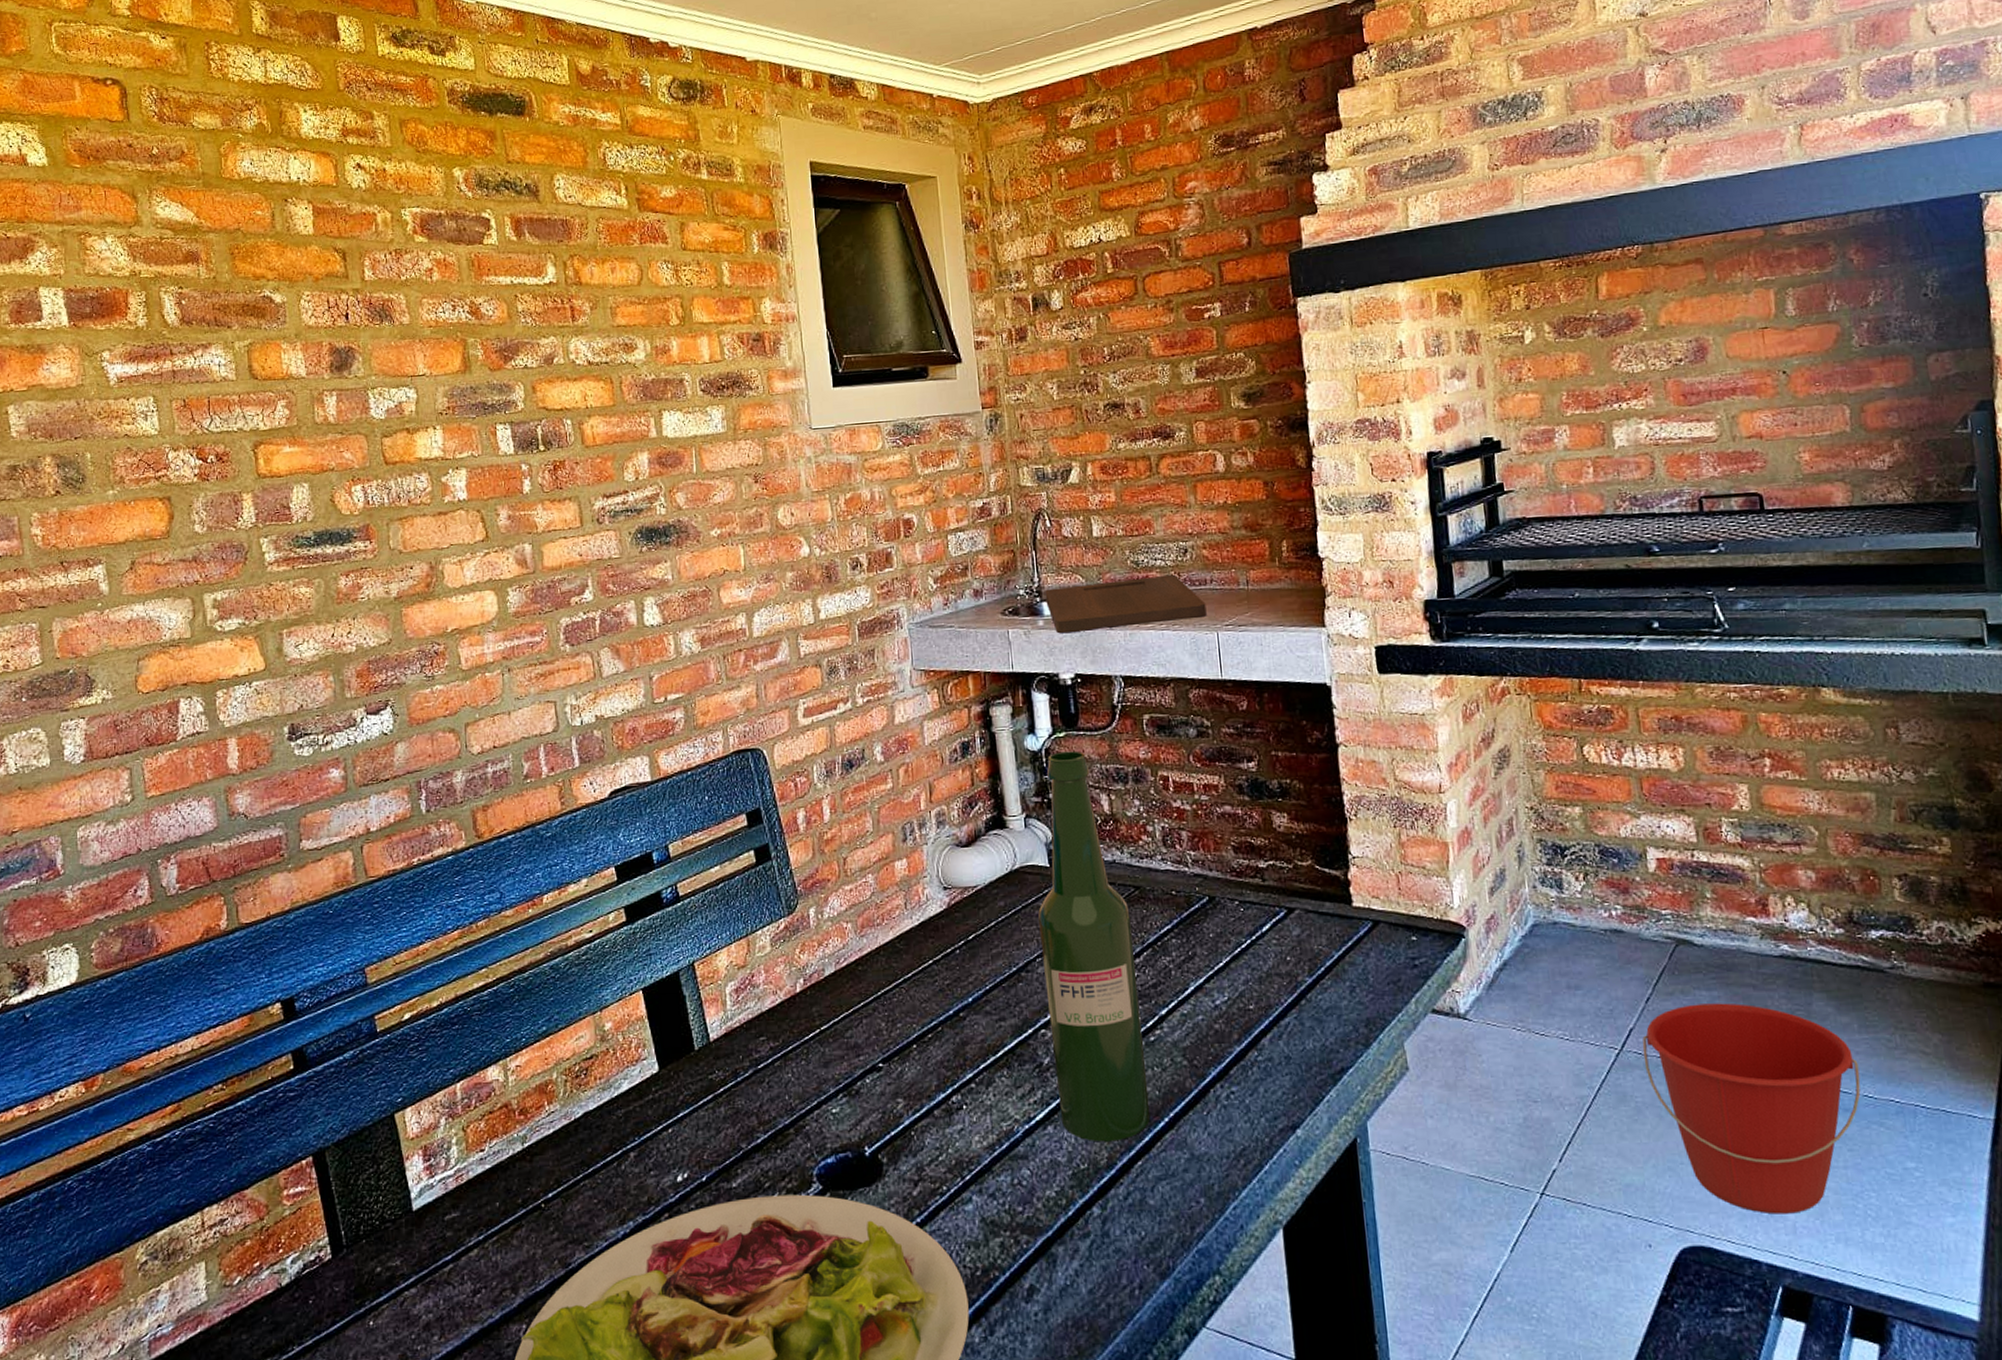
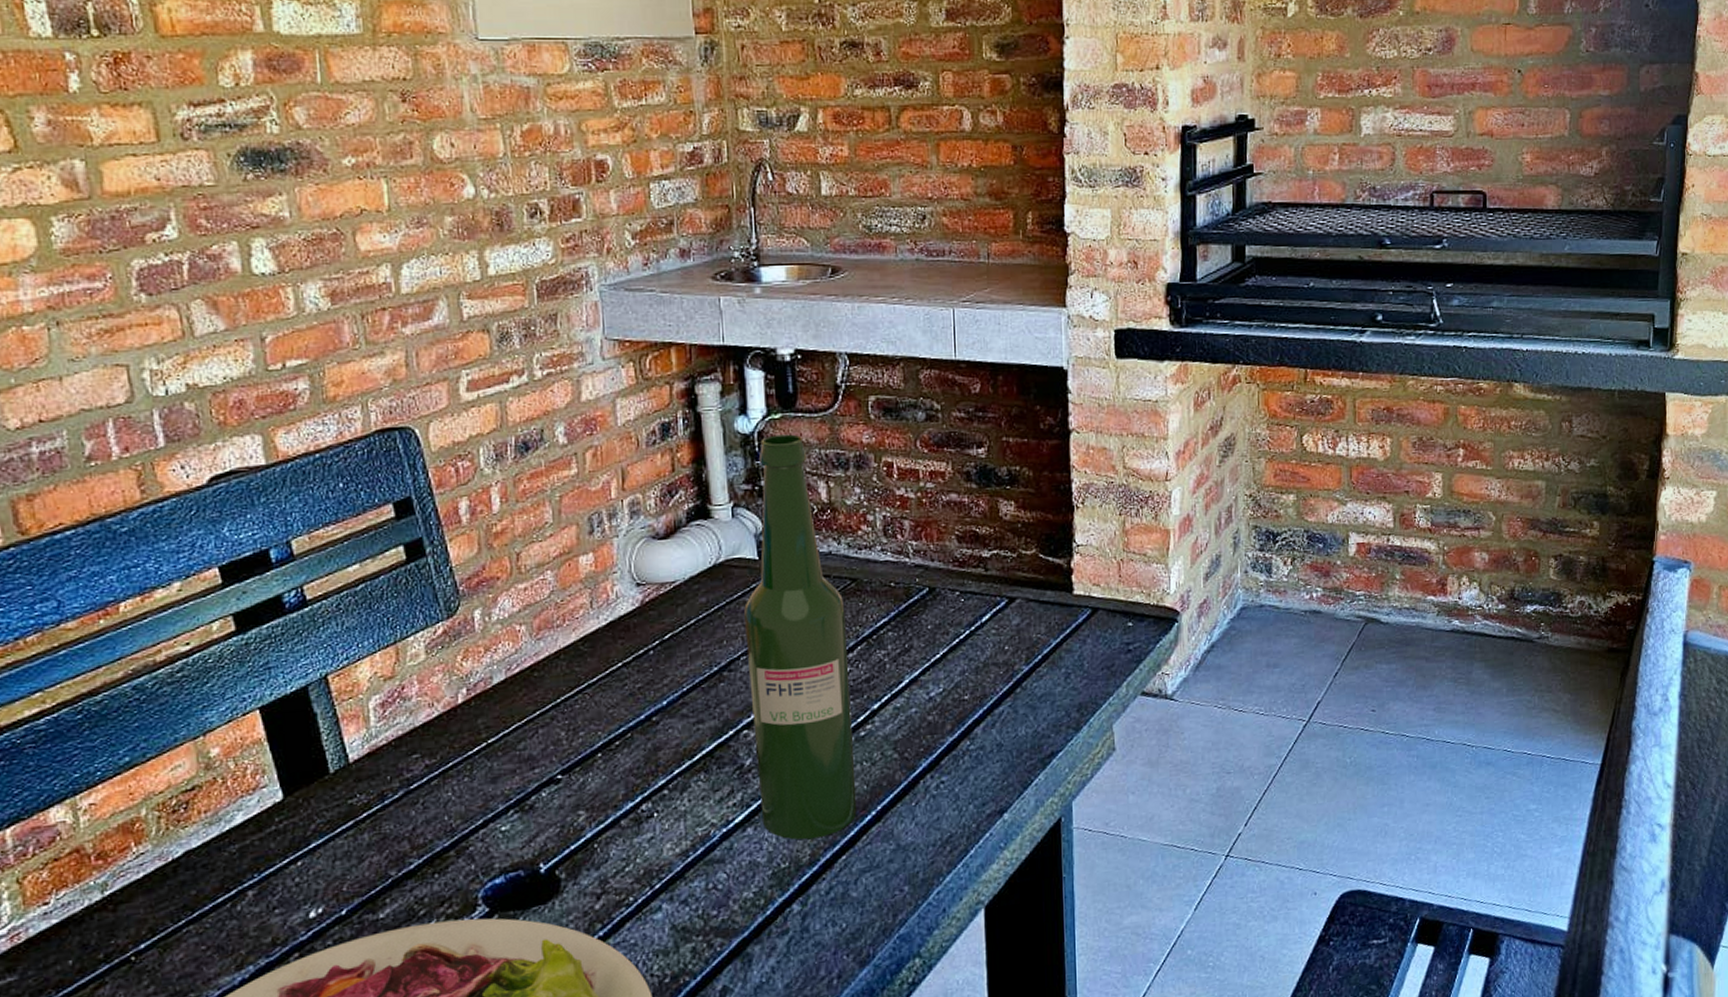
cutting board: present [1045,574,1207,634] -> none [764,243,943,304]
bucket: present [1642,1003,1861,1215] -> none [1327,674,1503,858]

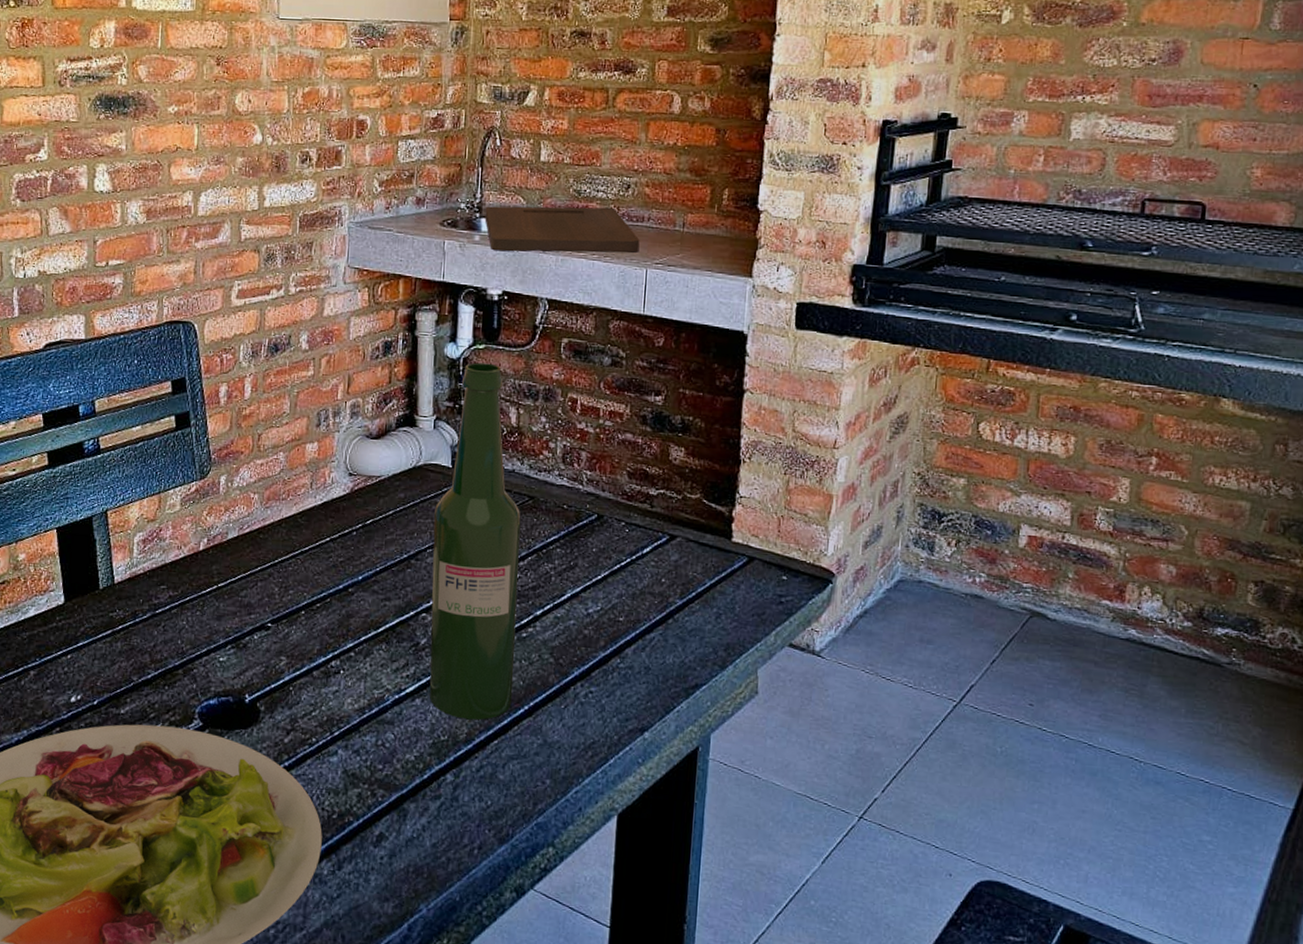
cutting board: none [764,243,943,304] -> present [485,206,640,254]

